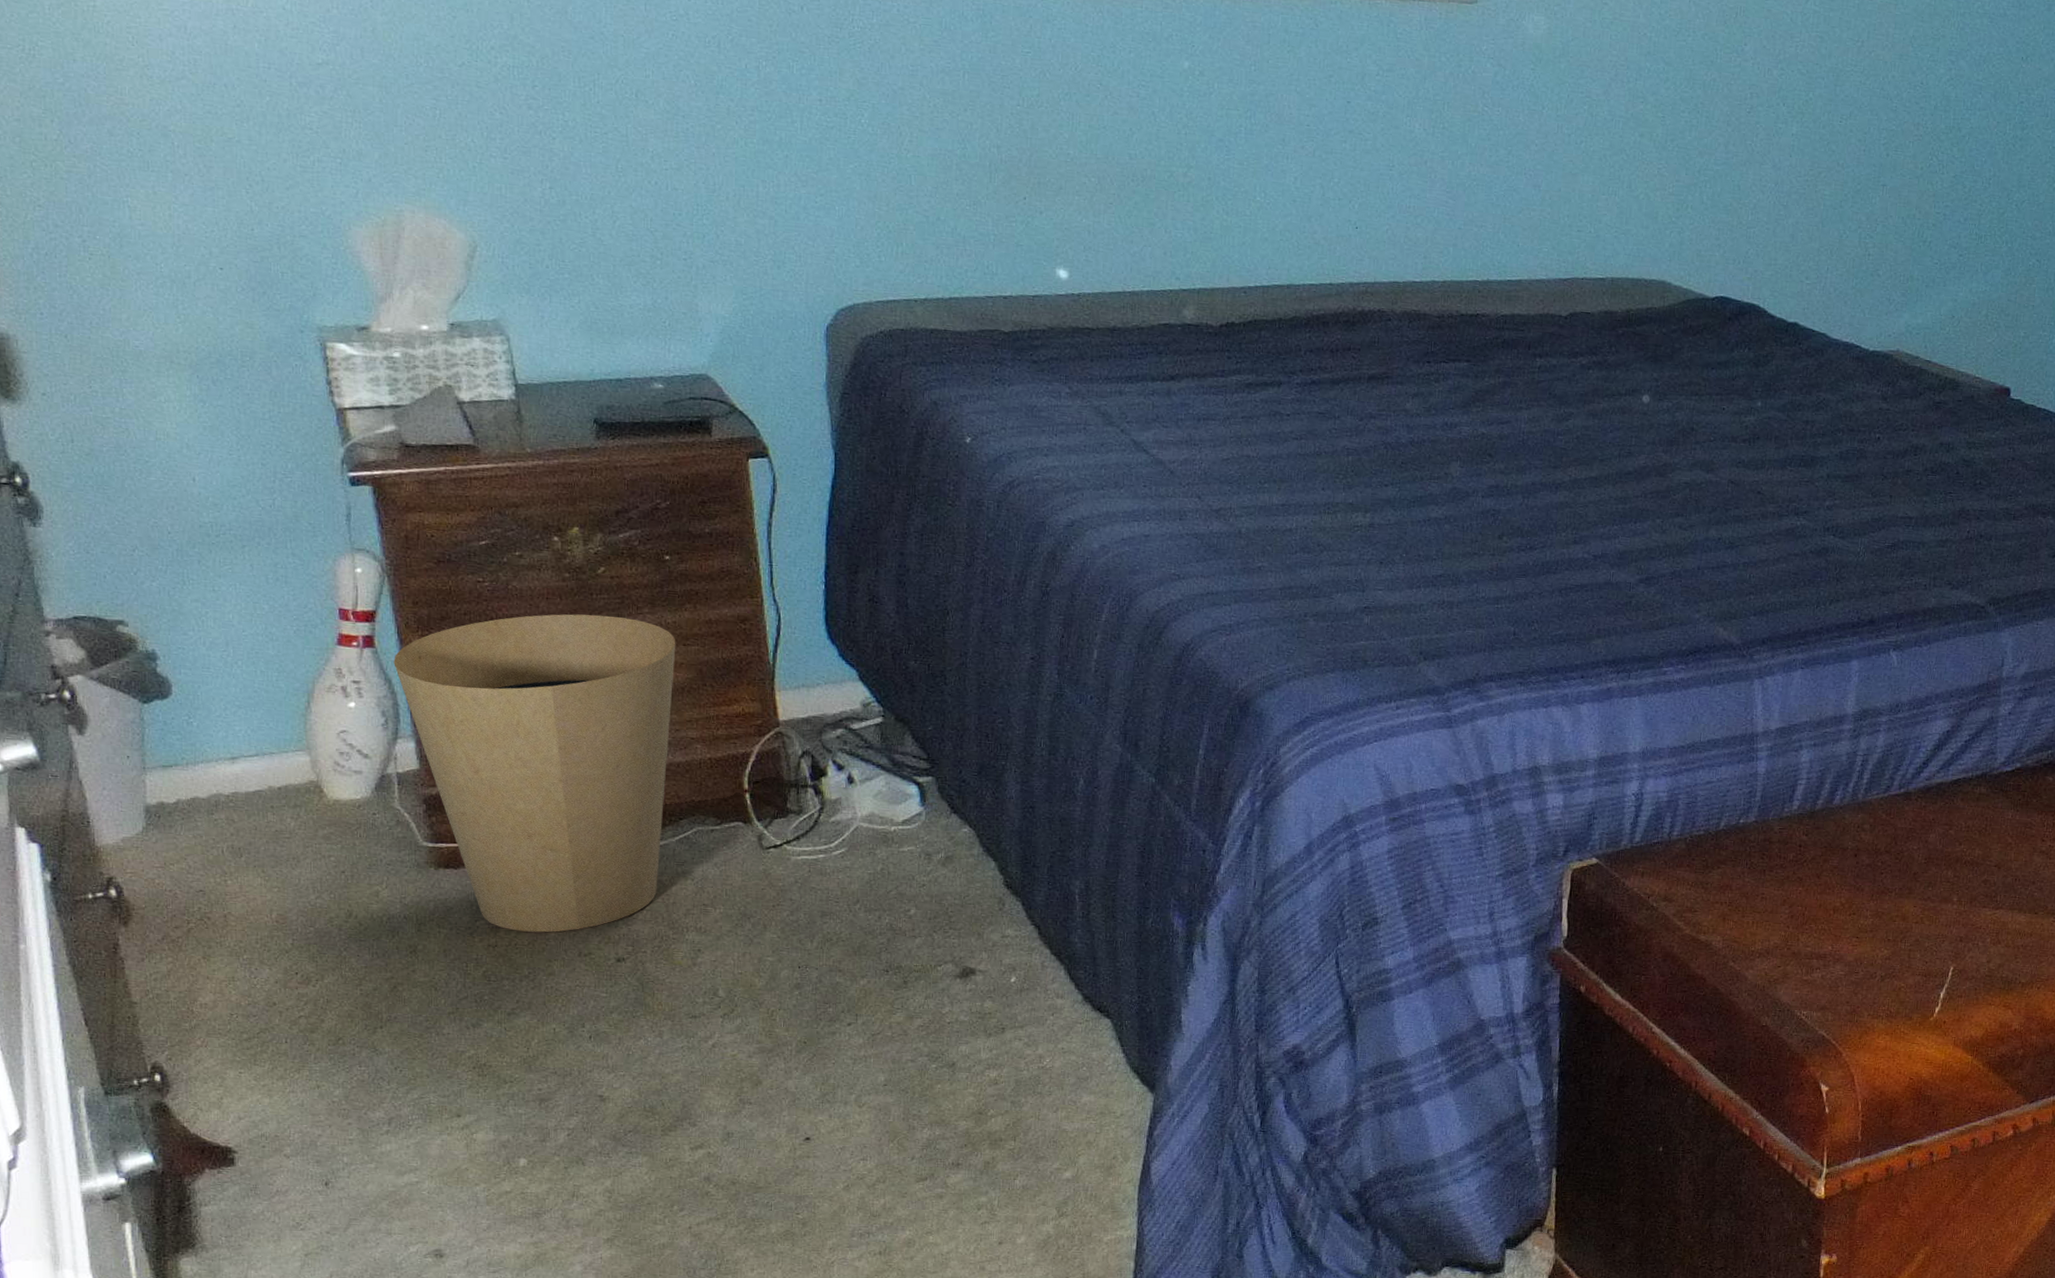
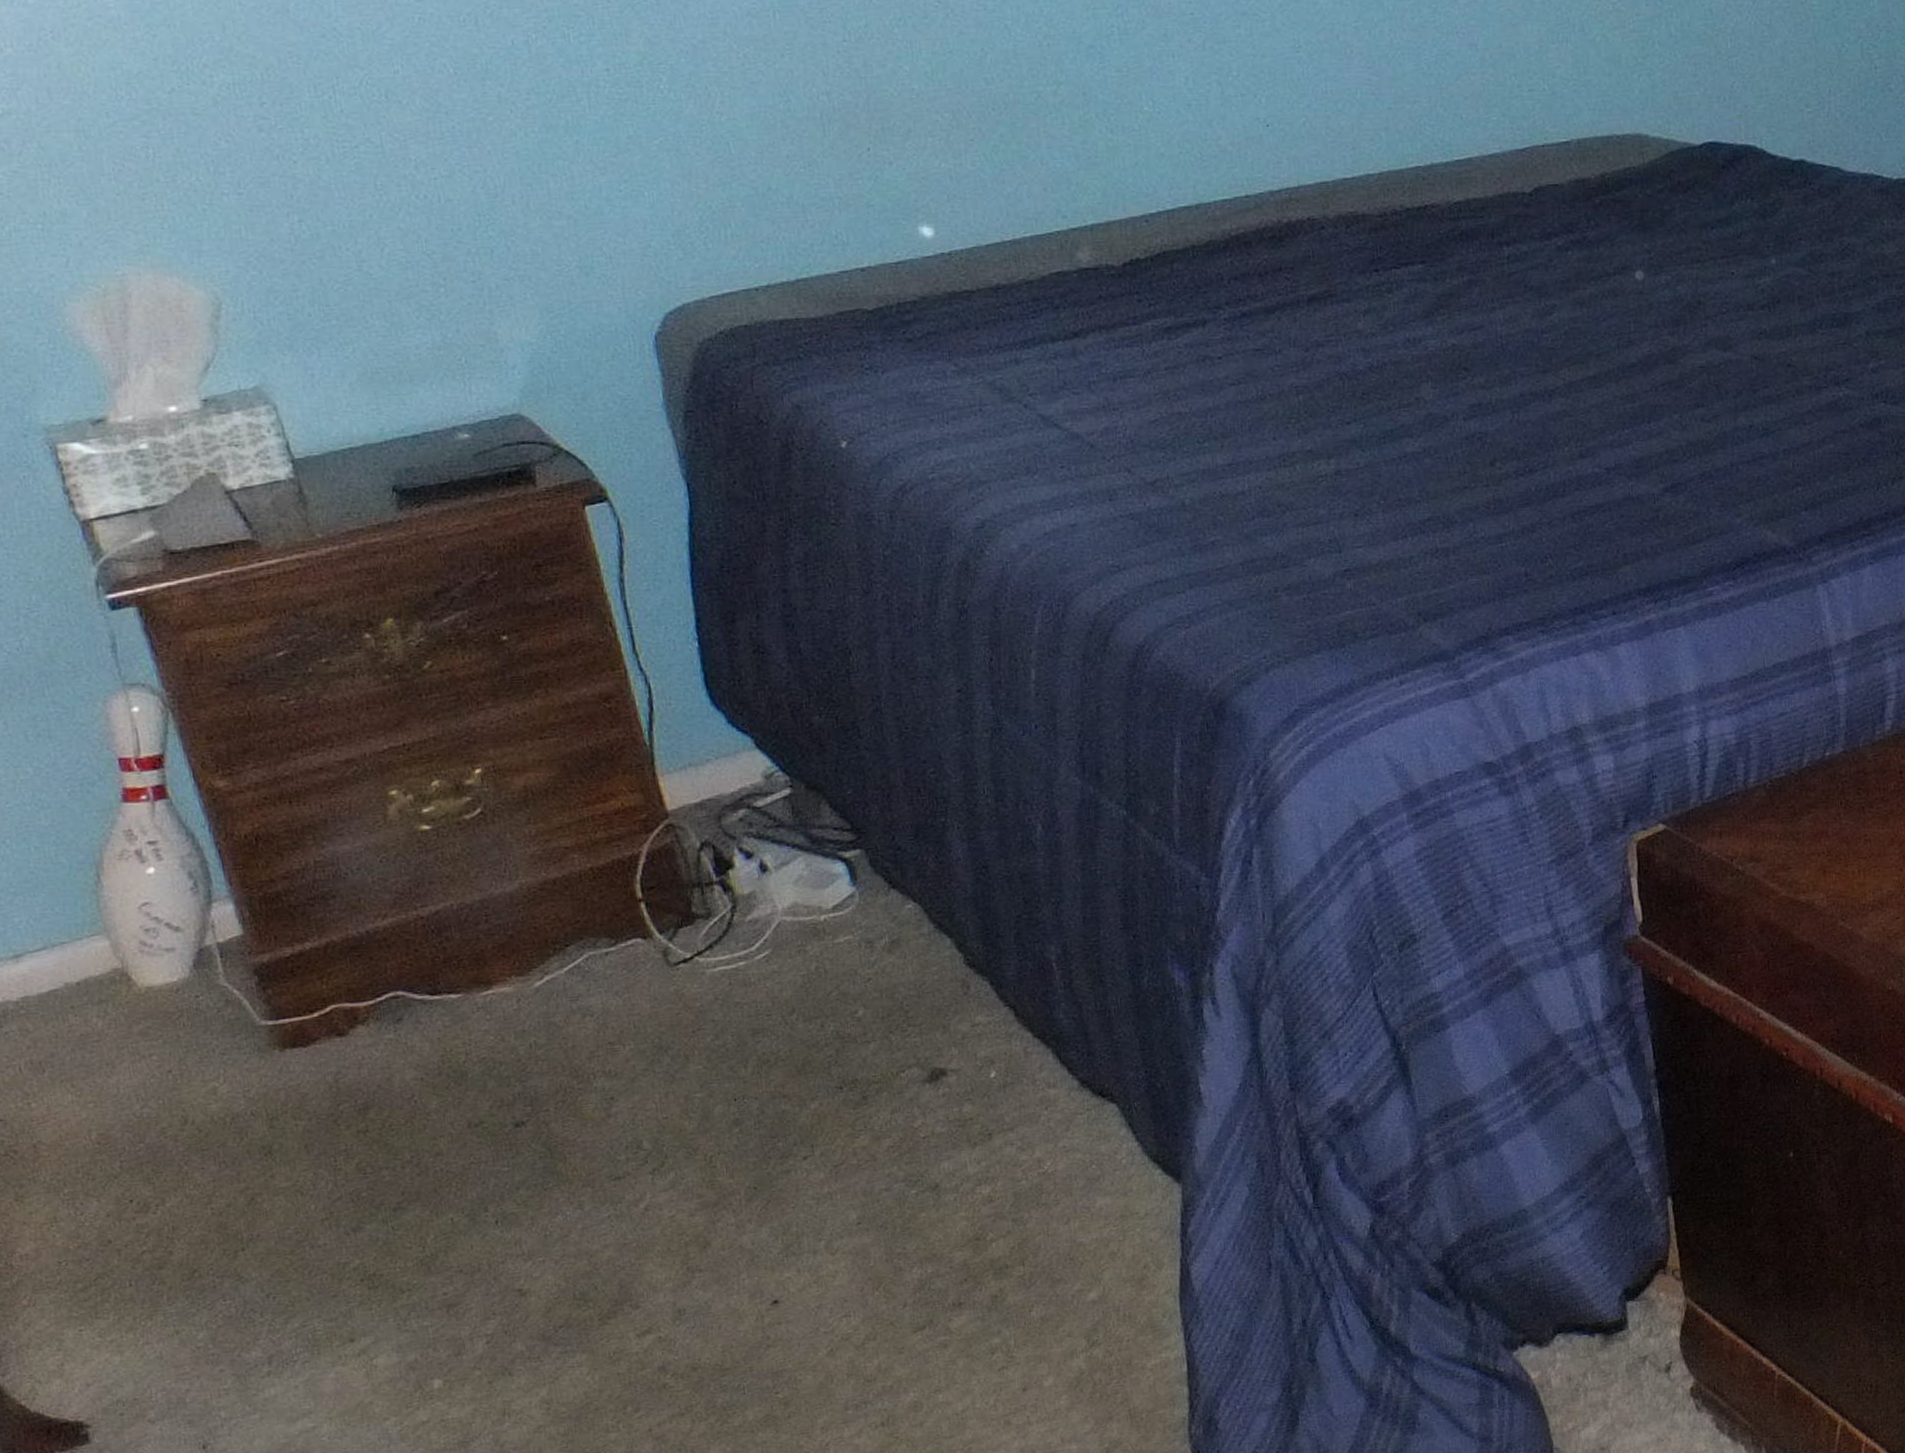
trash can: present [394,614,676,933] -> none [193,716,551,1110]

